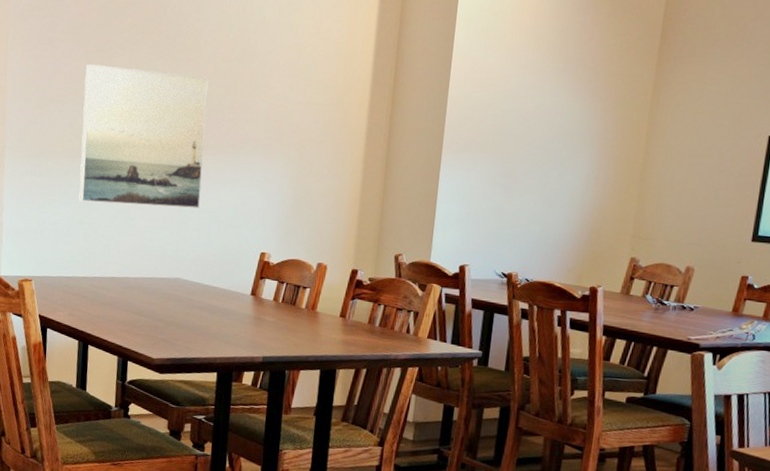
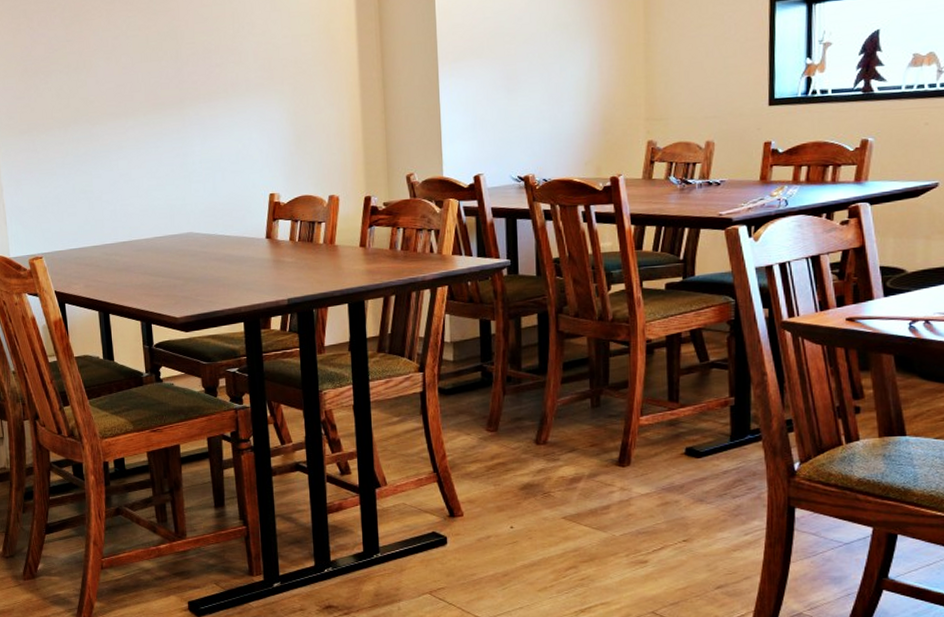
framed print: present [78,64,209,208] -> none [65,25,200,170]

